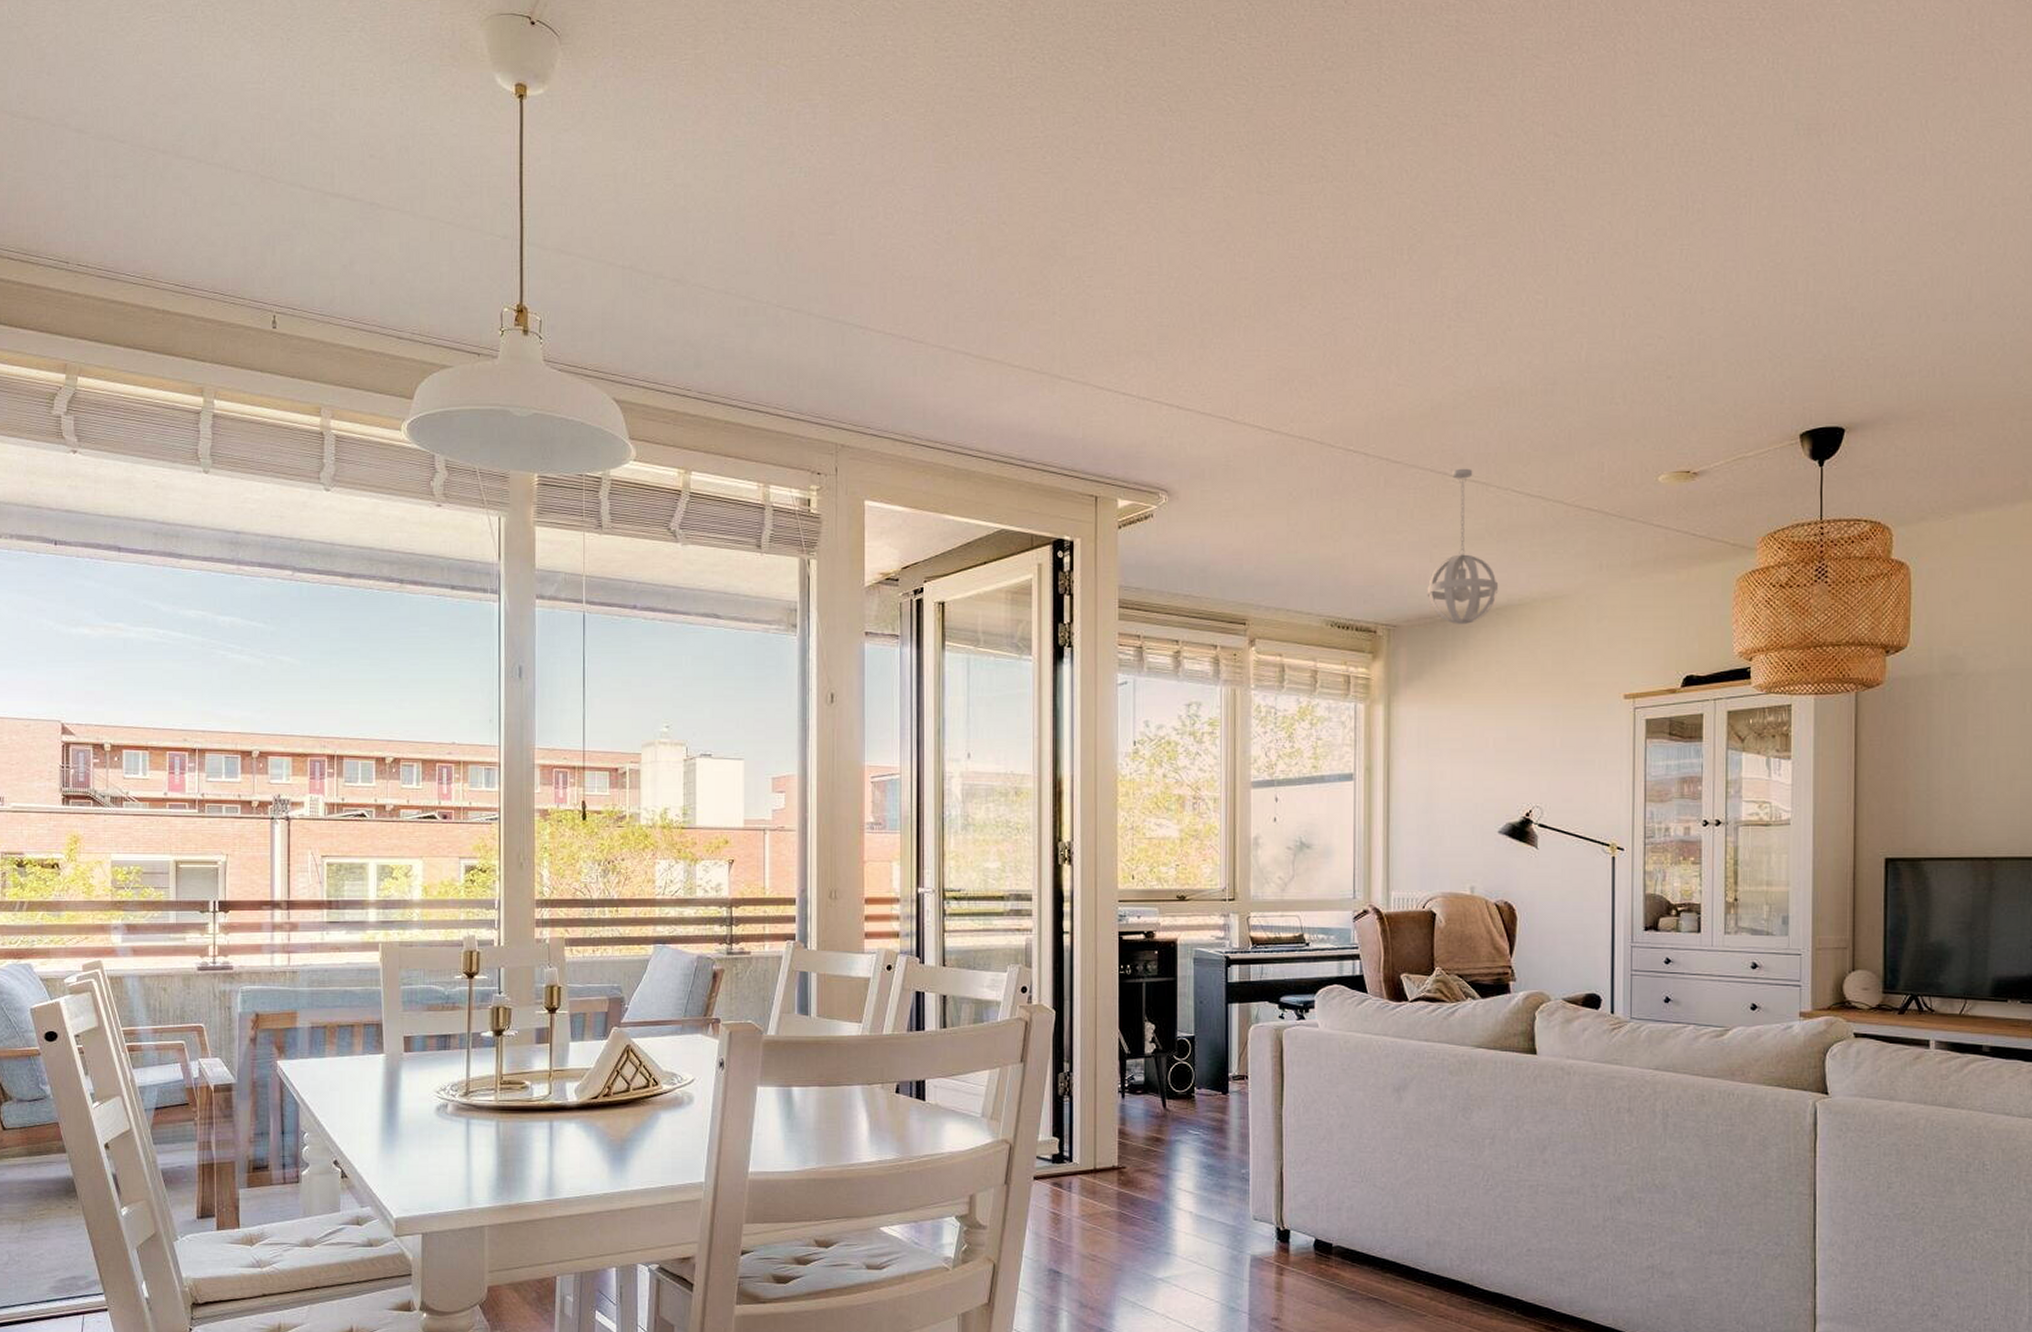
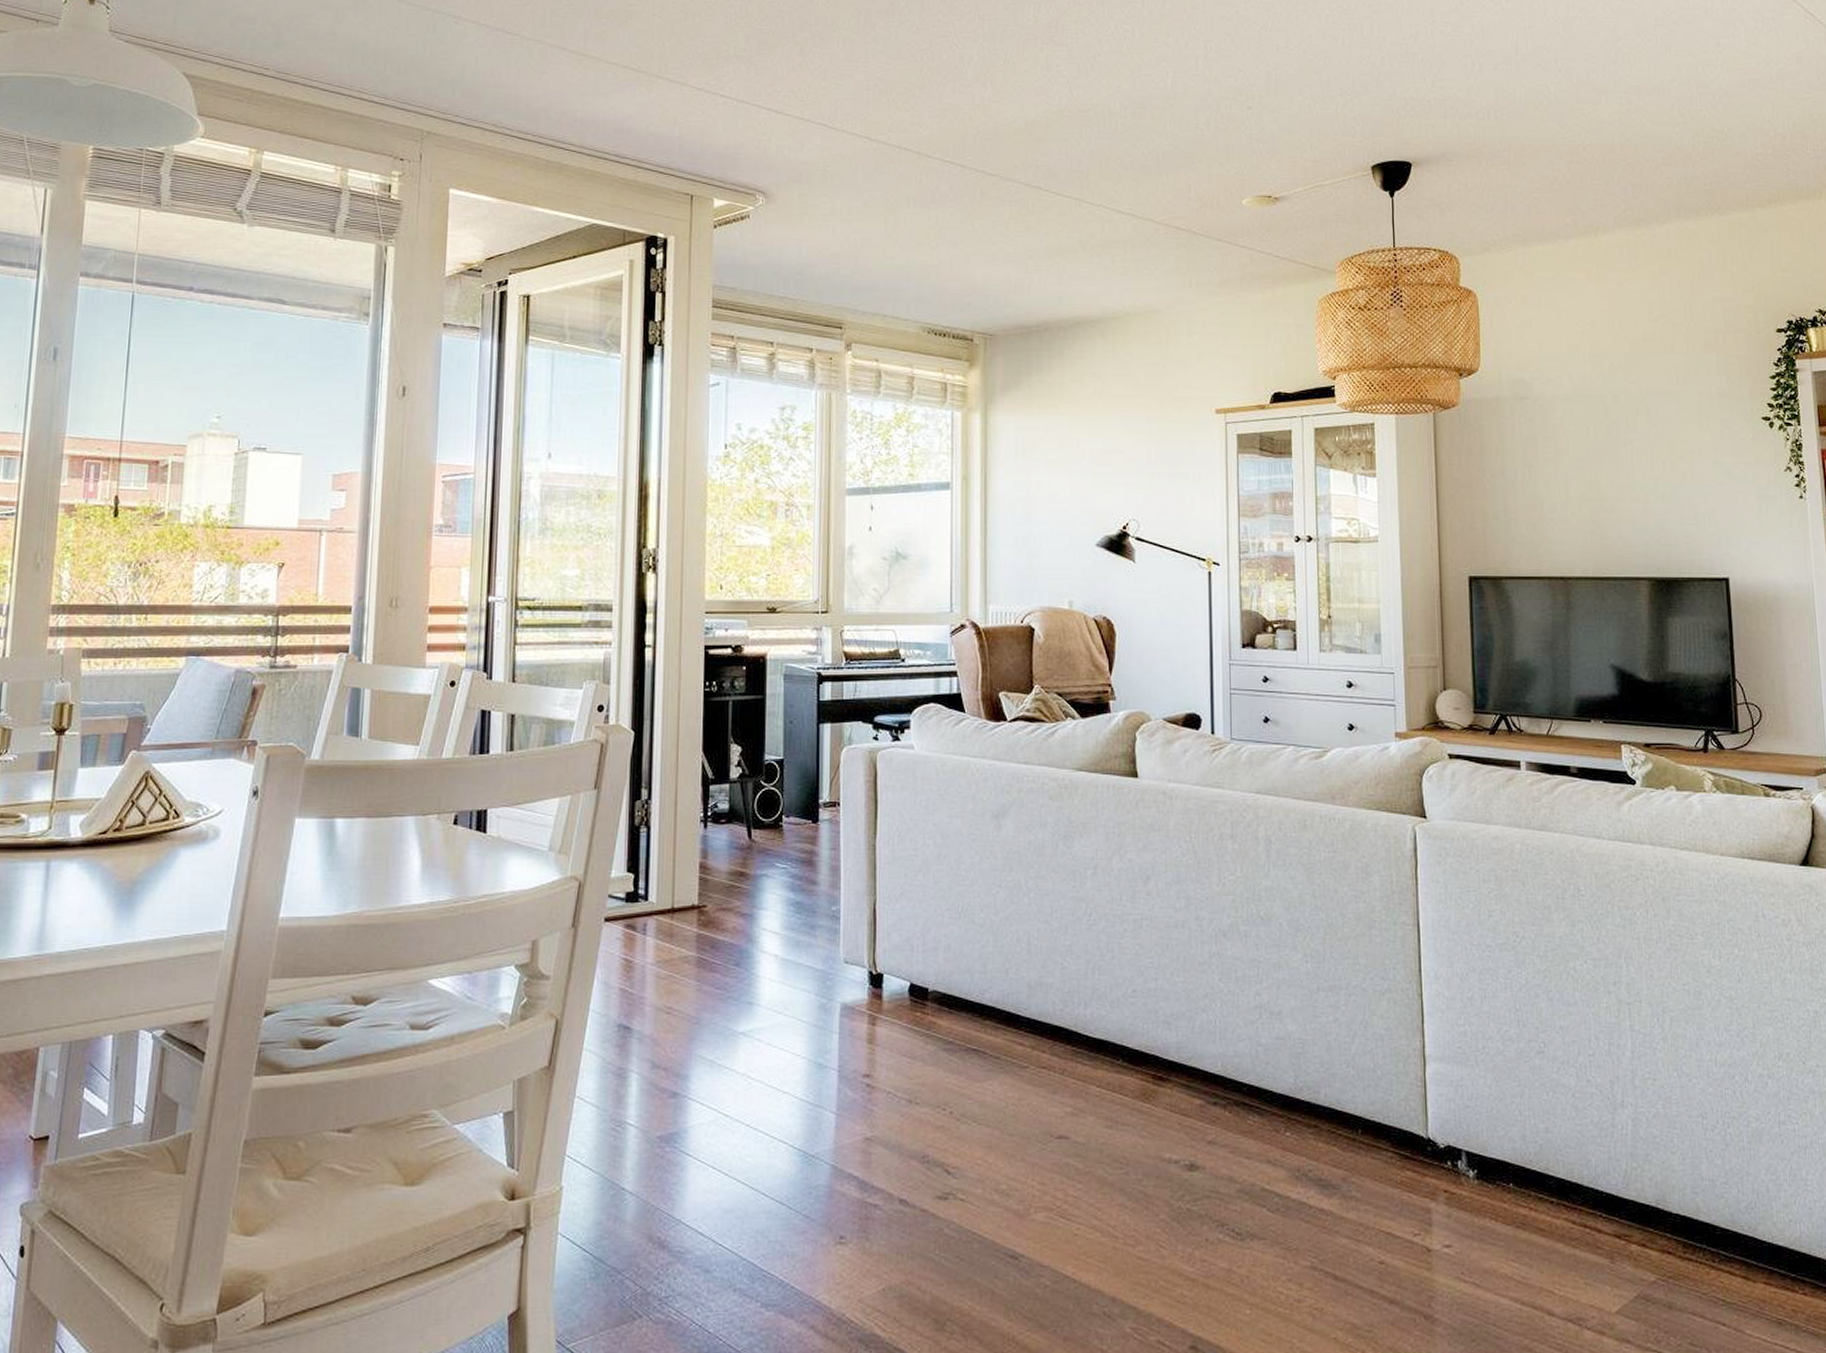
pendant light: present [1427,468,1499,625] -> none [1022,183,1093,336]

